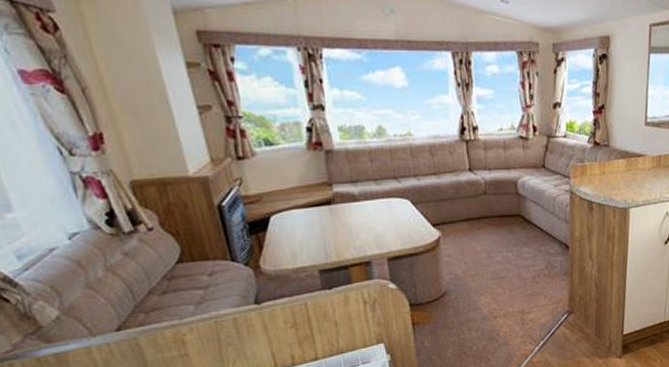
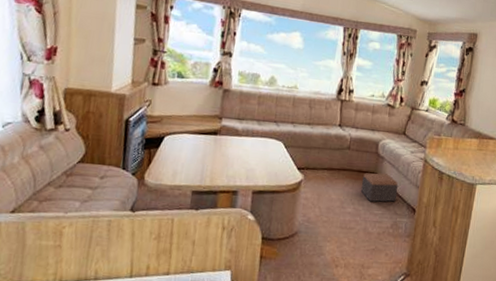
footstool: none [505,214,547,246] -> present [360,173,399,202]

